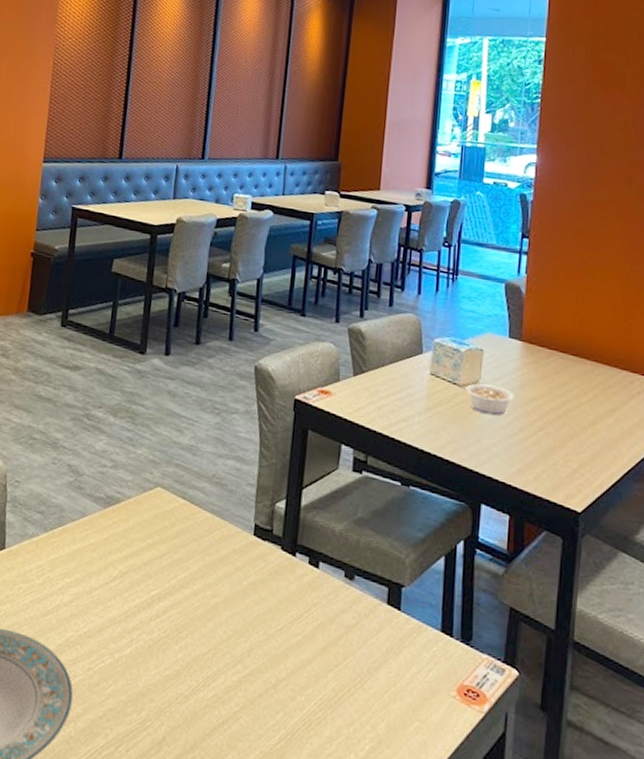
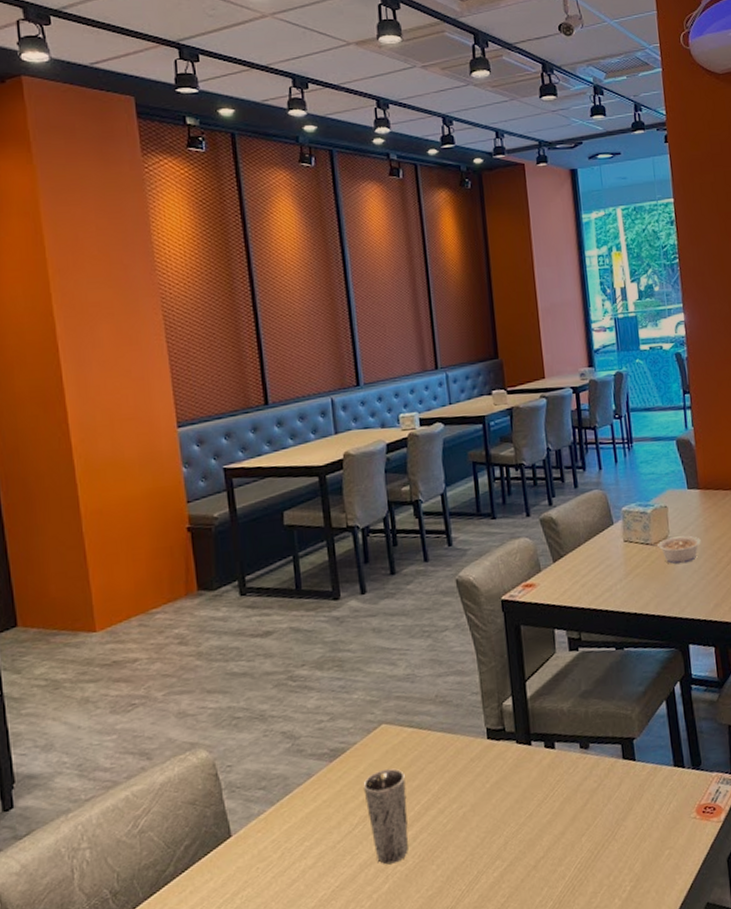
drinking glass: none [126,532,169,630] -> present [363,768,409,865]

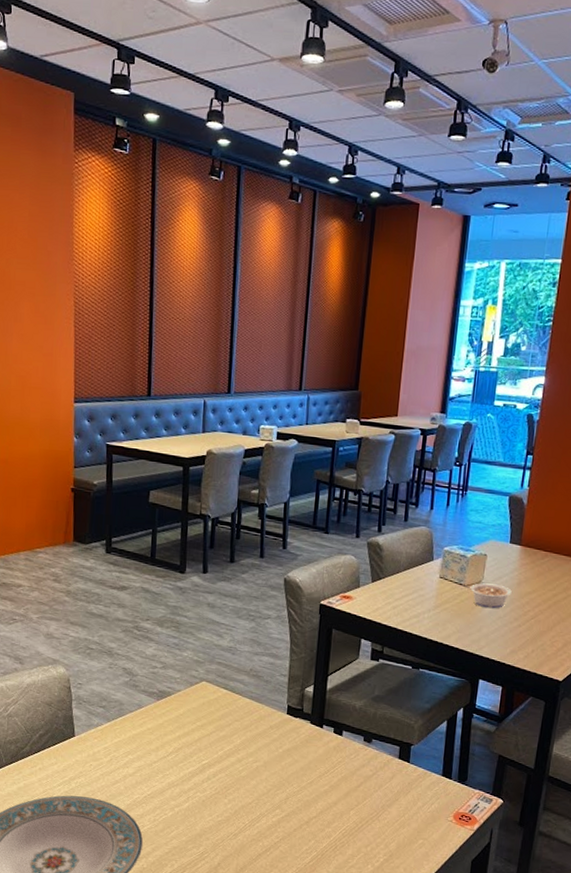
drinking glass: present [363,768,409,865] -> none [180,717,215,790]

